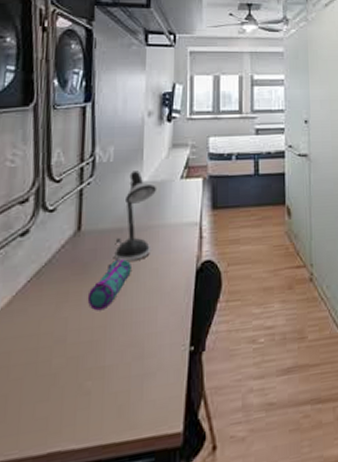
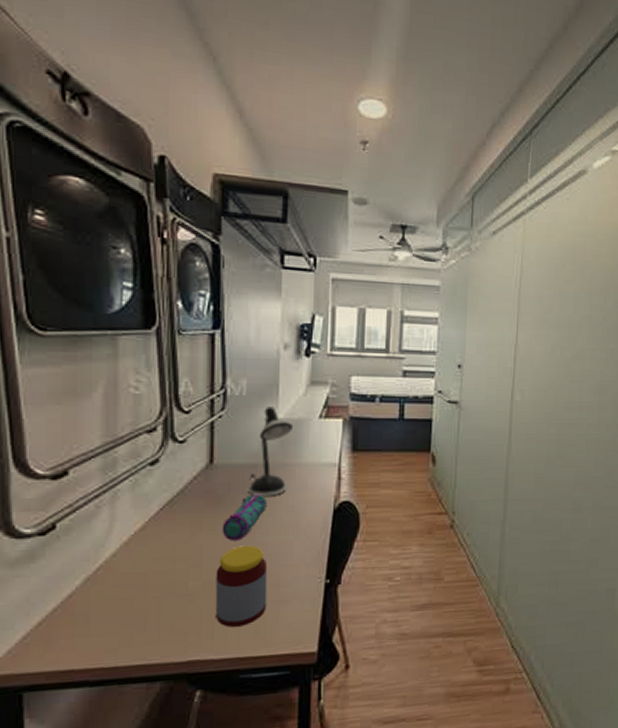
jar: none [78,314,132,410] -> present [215,545,268,627]

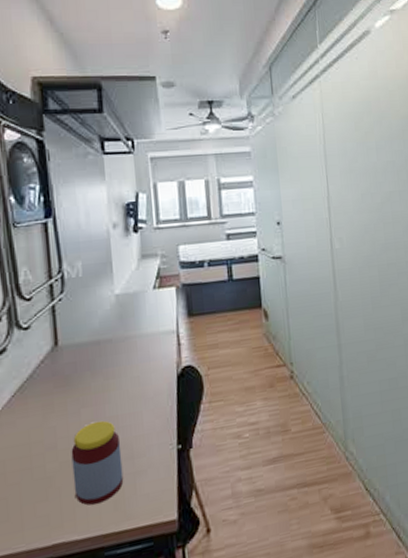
pencil case: present [222,493,266,541] -> none [72,369,113,419]
desk lamp: present [249,407,294,497] -> none [93,284,131,372]

